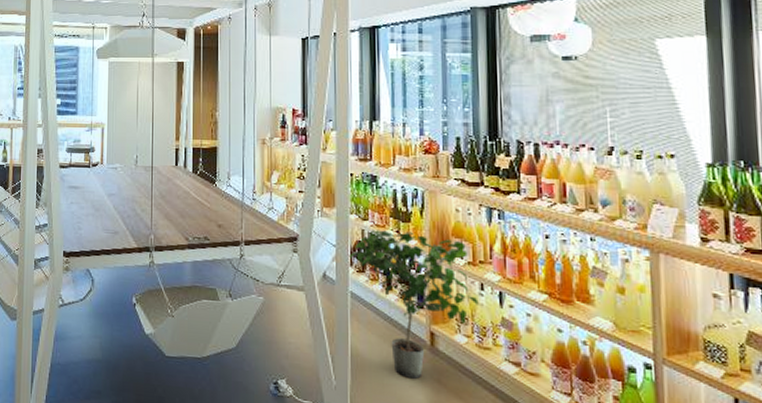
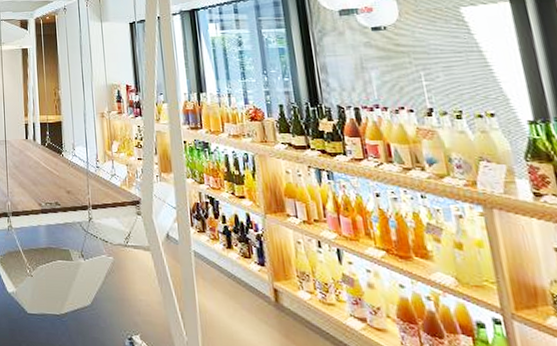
potted plant: present [349,230,479,379] -> none [189,192,318,335]

